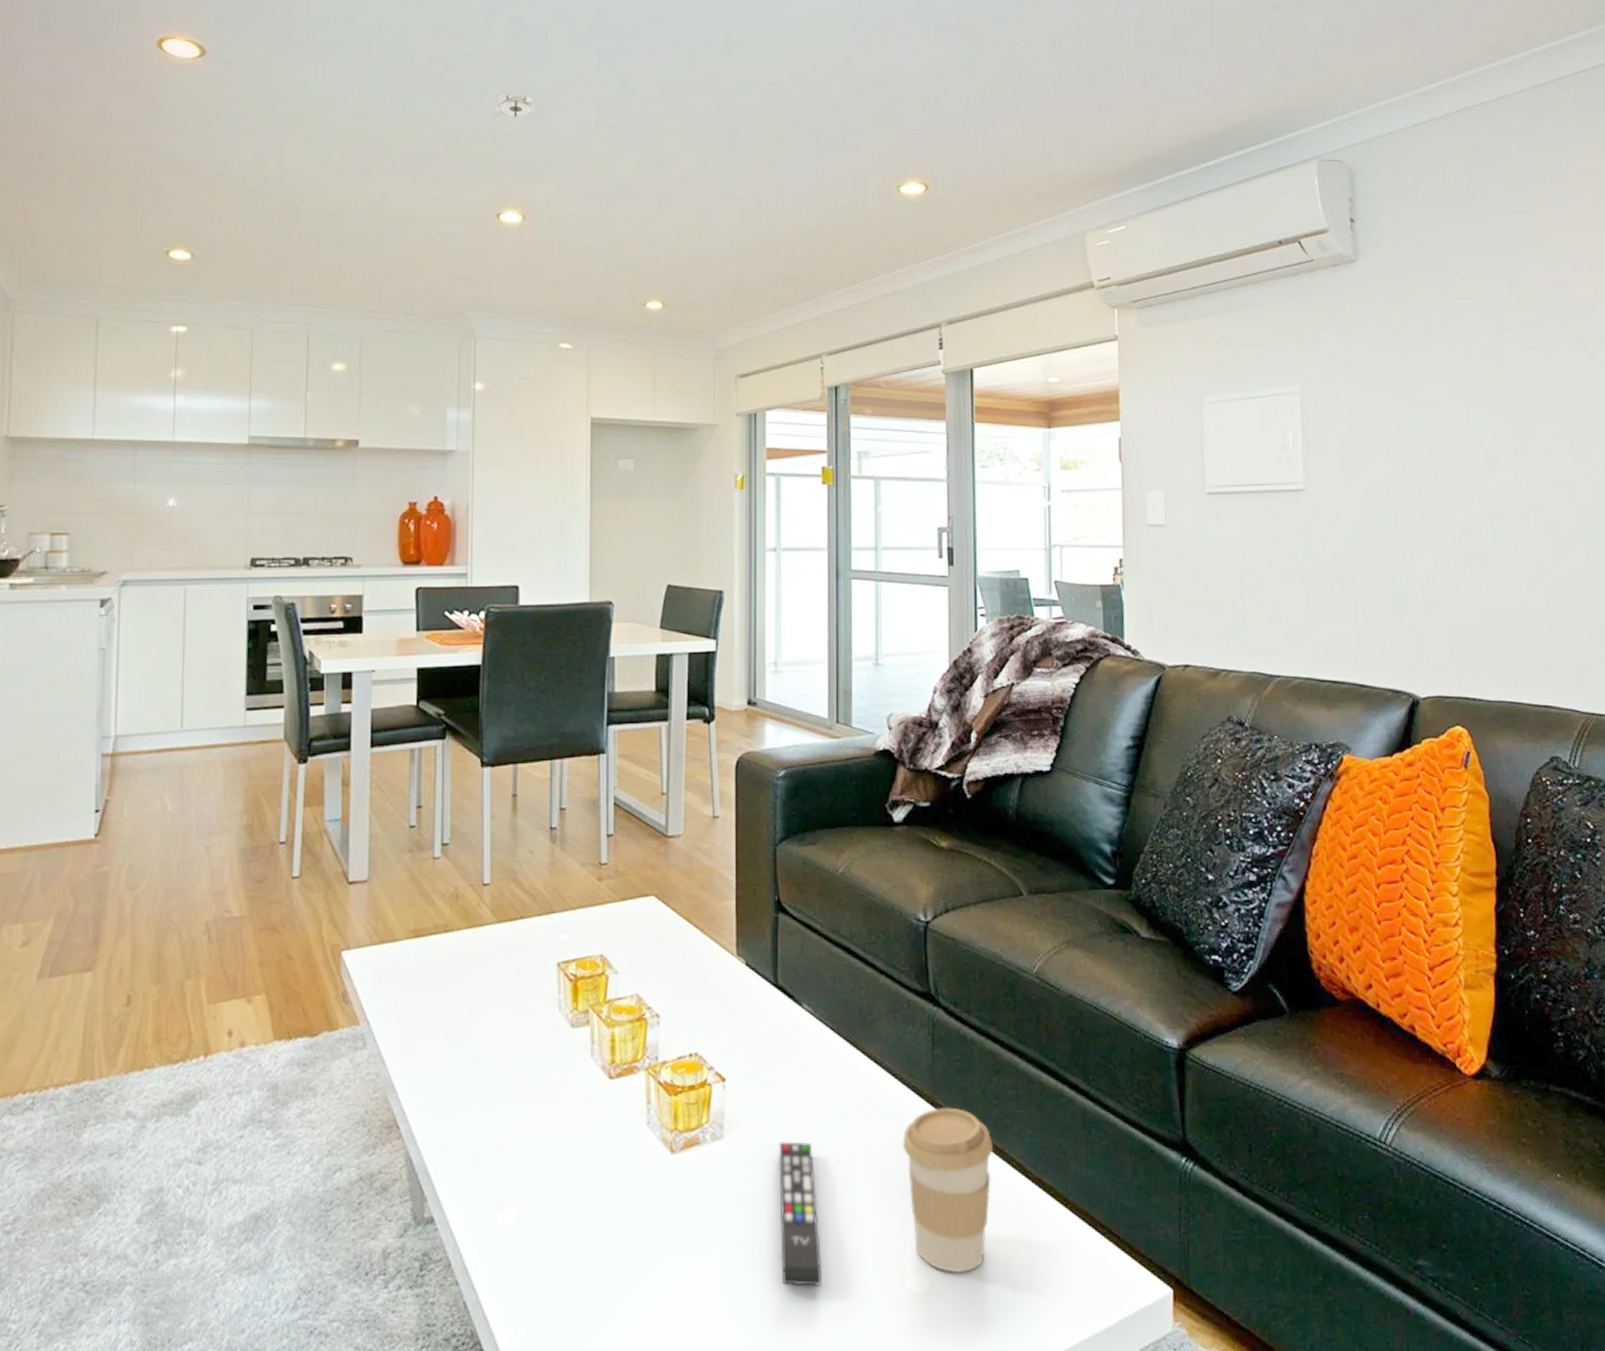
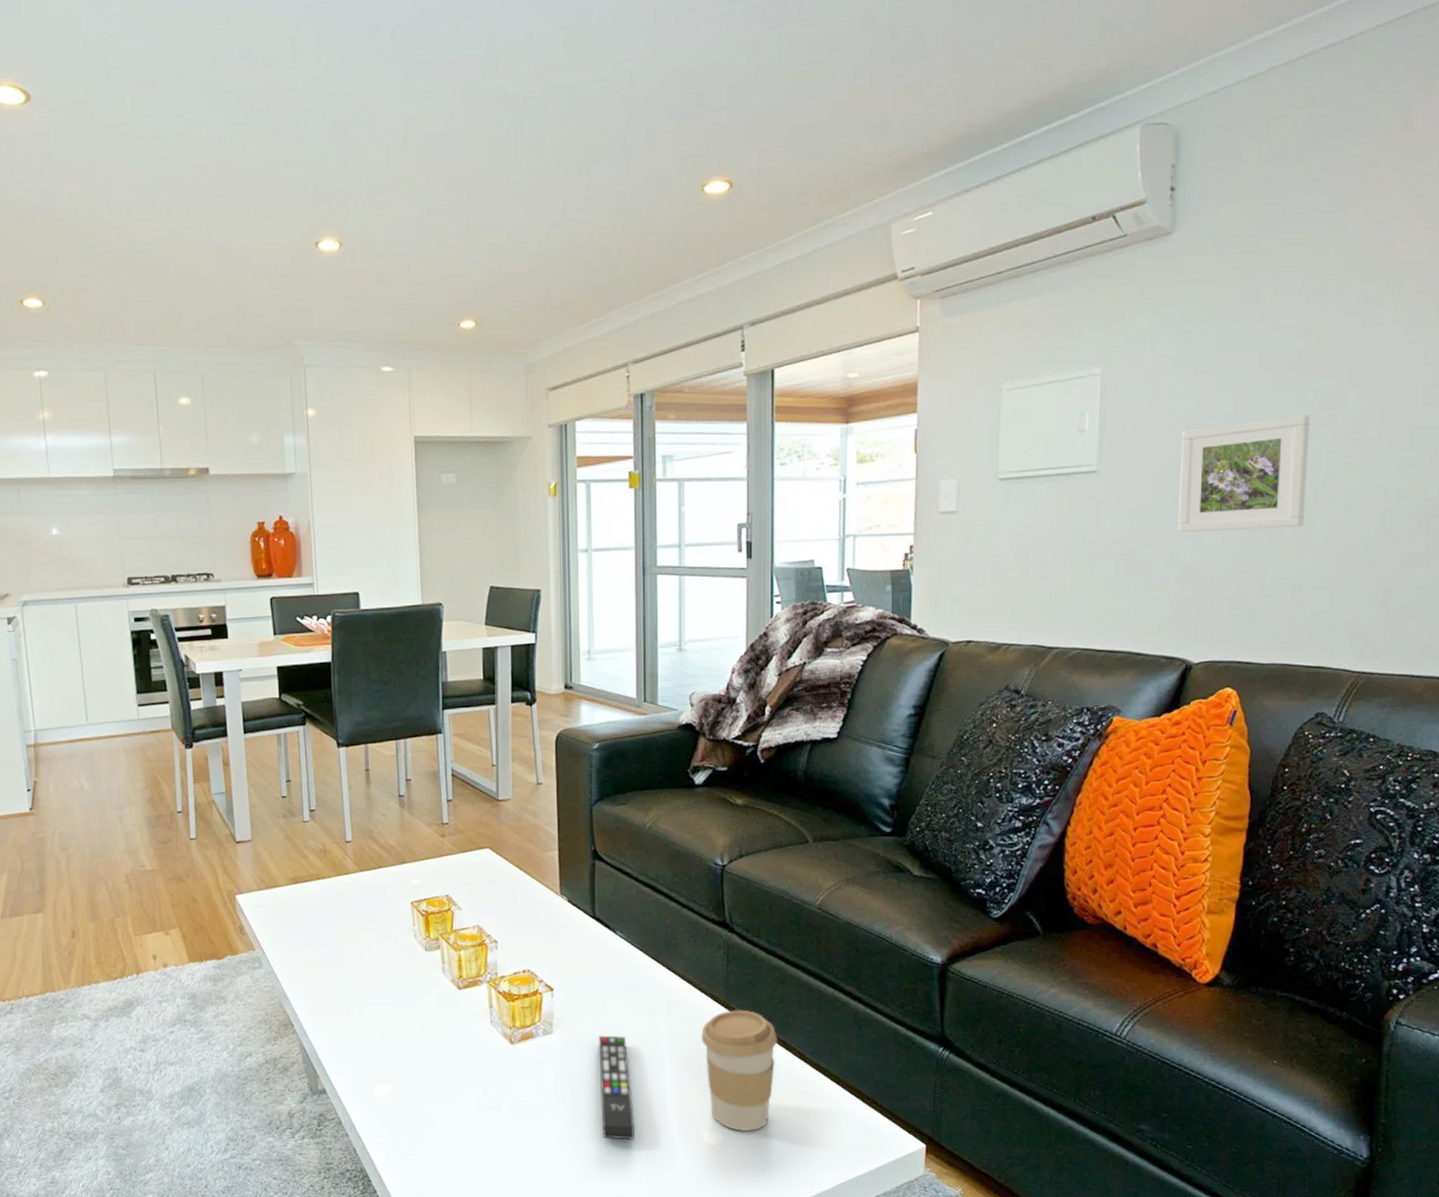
smoke detector: present [494,92,536,118] -> none [305,115,345,143]
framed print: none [1384,443,1513,557] -> present [1177,415,1310,532]

